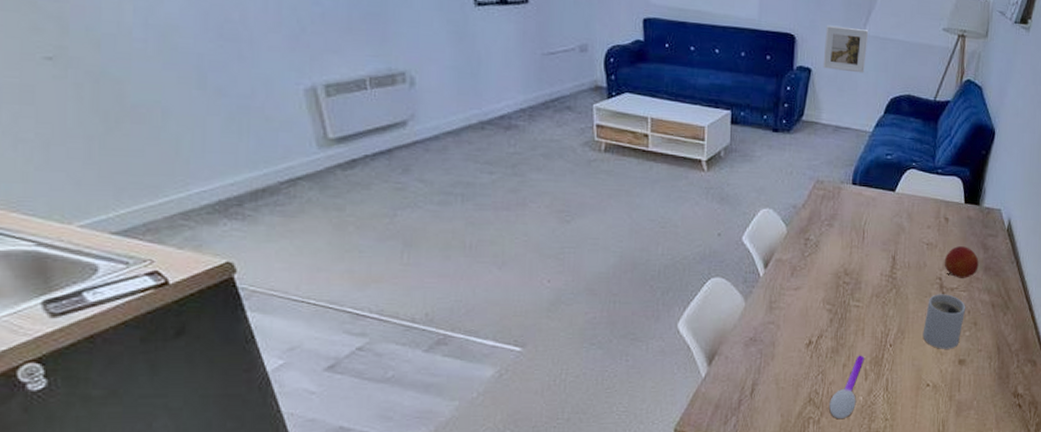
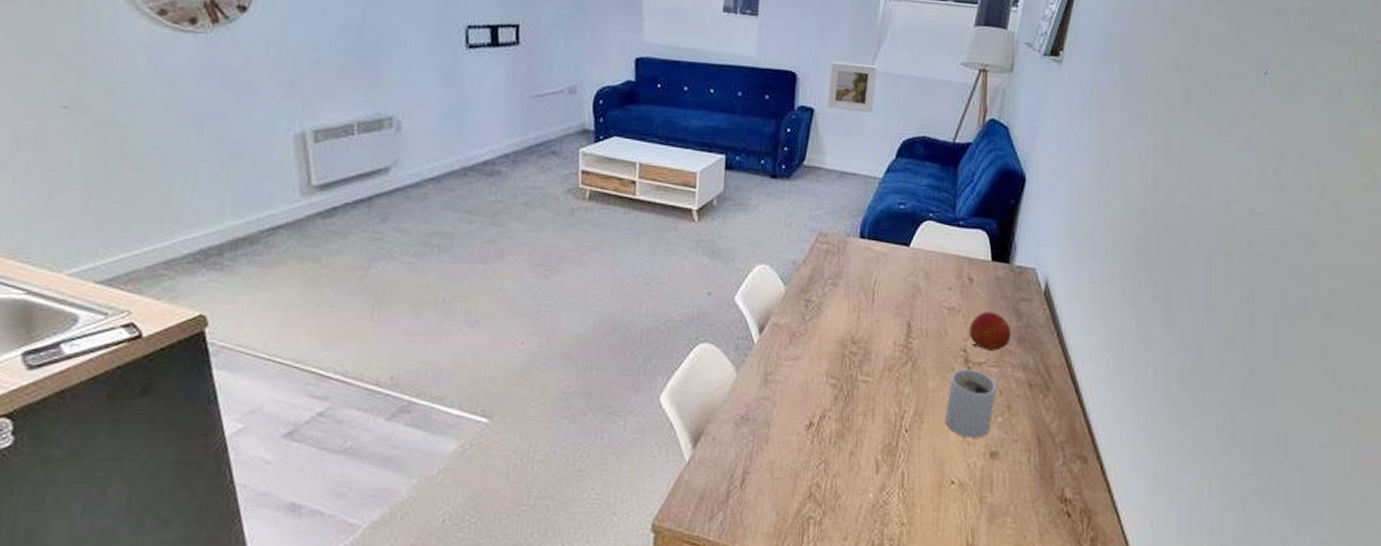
spoon: present [829,355,864,420] -> none [833,441,875,521]

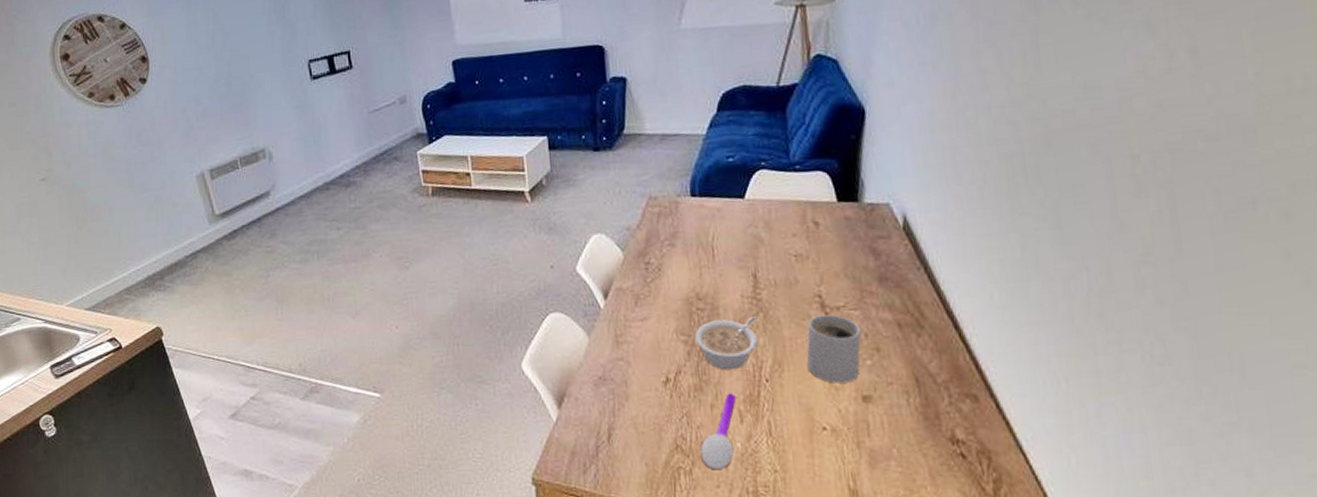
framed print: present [826,61,878,113] -> none [636,23,687,75]
spoon: none [833,441,875,521] -> present [701,393,736,470]
legume: none [844,365,904,418] -> present [694,317,758,370]
fruit: present [969,312,1011,351] -> none [821,254,870,294]

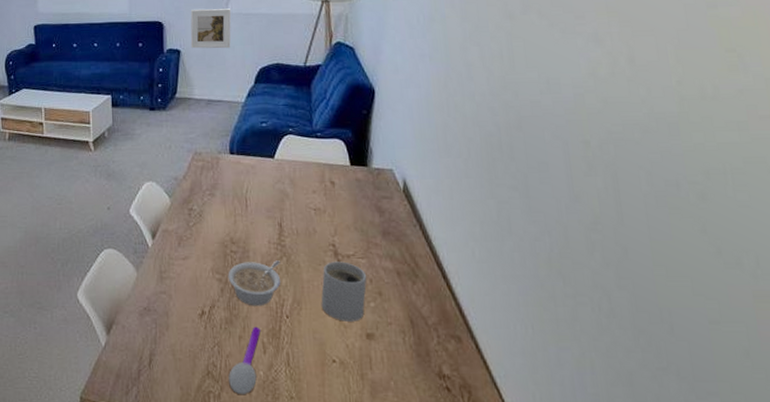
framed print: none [636,23,687,75] -> present [190,8,232,49]

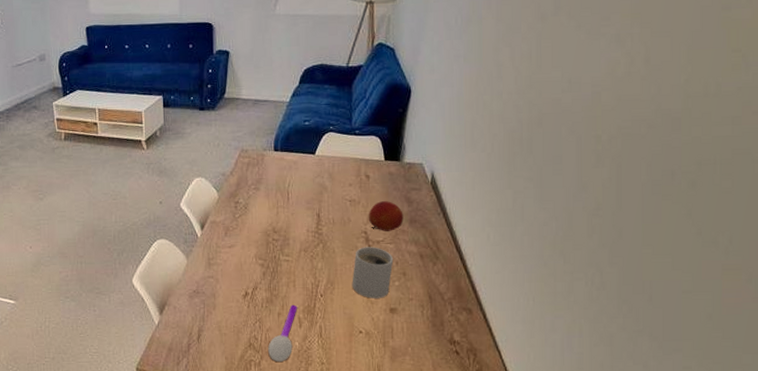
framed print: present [190,8,232,49] -> none [239,10,279,50]
legume: present [228,260,281,306] -> none [269,247,317,287]
fruit: none [335,210,376,244] -> present [368,201,404,231]

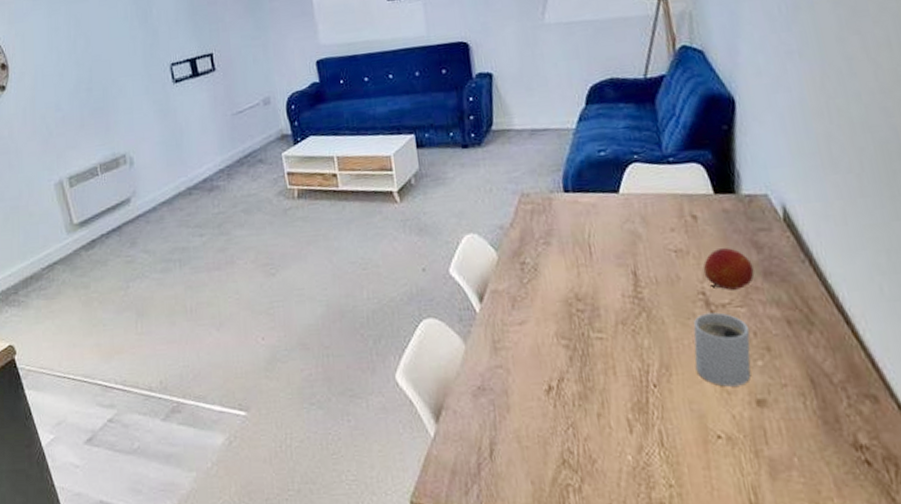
spoon: present [268,304,297,363] -> none [589,400,625,487]

